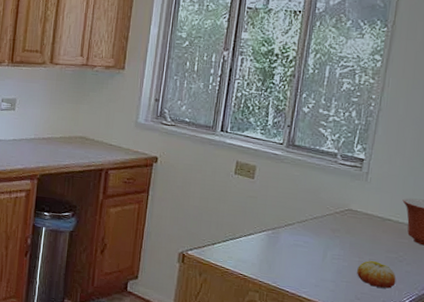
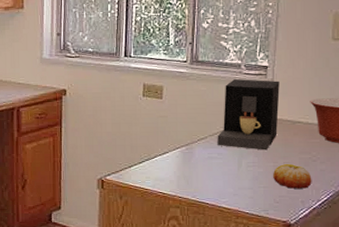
coffee maker: none [304,168,374,245] -> present [217,79,280,150]

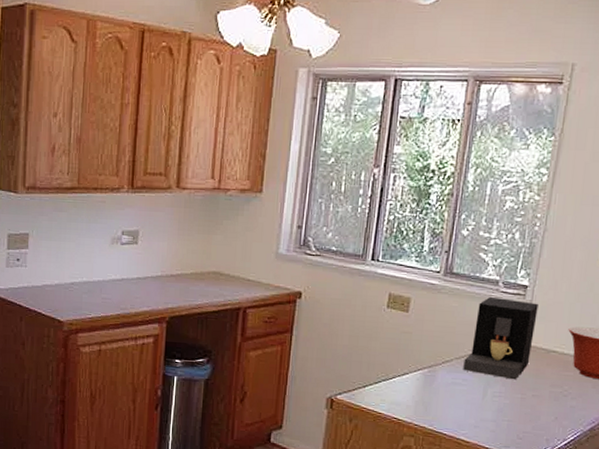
fruit: present [273,164,312,189] -> none [519,397,561,426]

